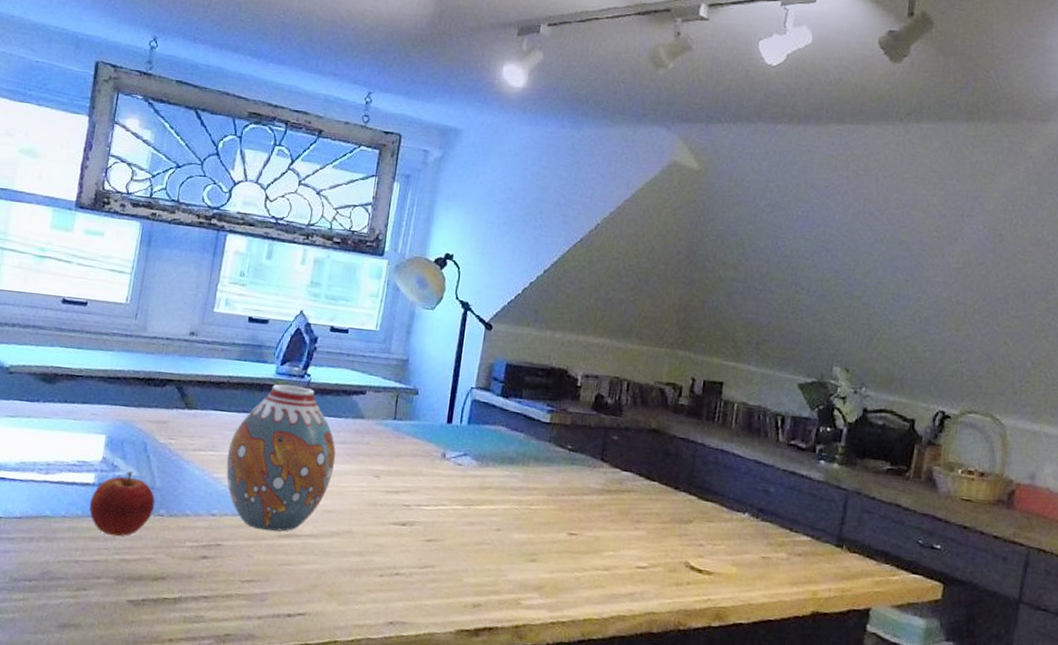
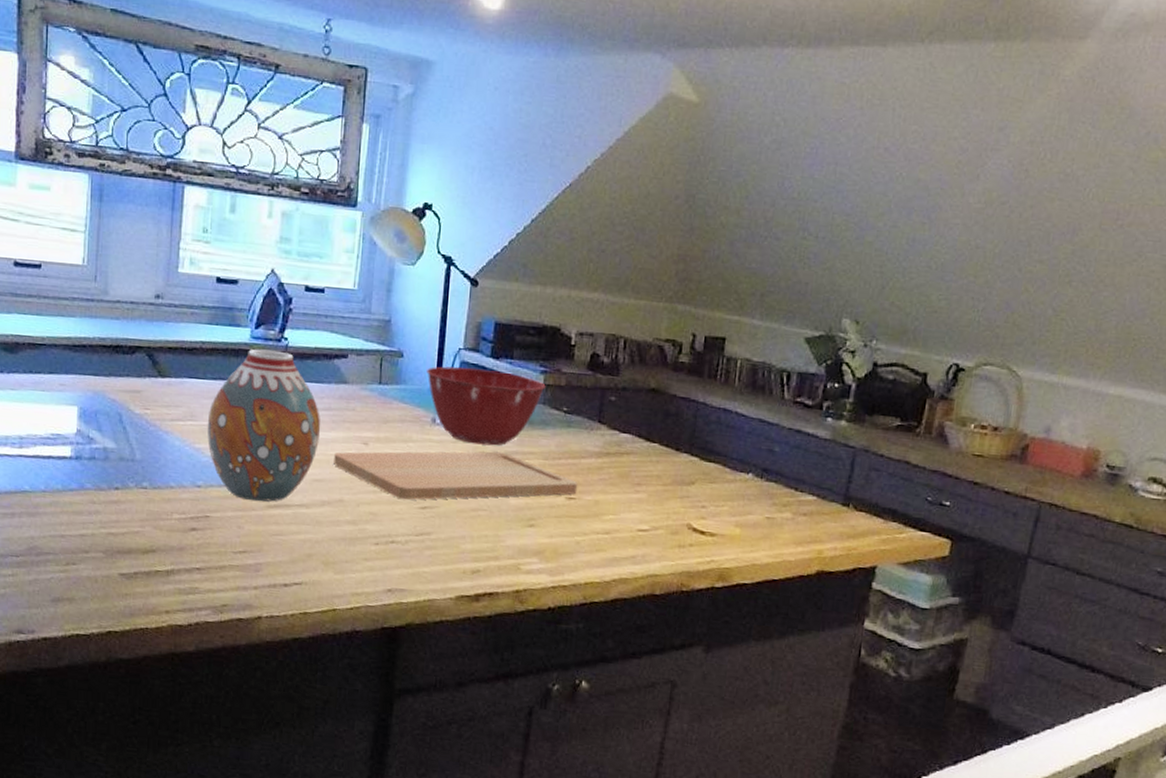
apple: present [89,471,155,537] -> none [68,444,137,510]
cutting board: none [345,484,580,533] -> present [334,451,578,501]
mixing bowl: none [439,404,552,481] -> present [427,366,546,446]

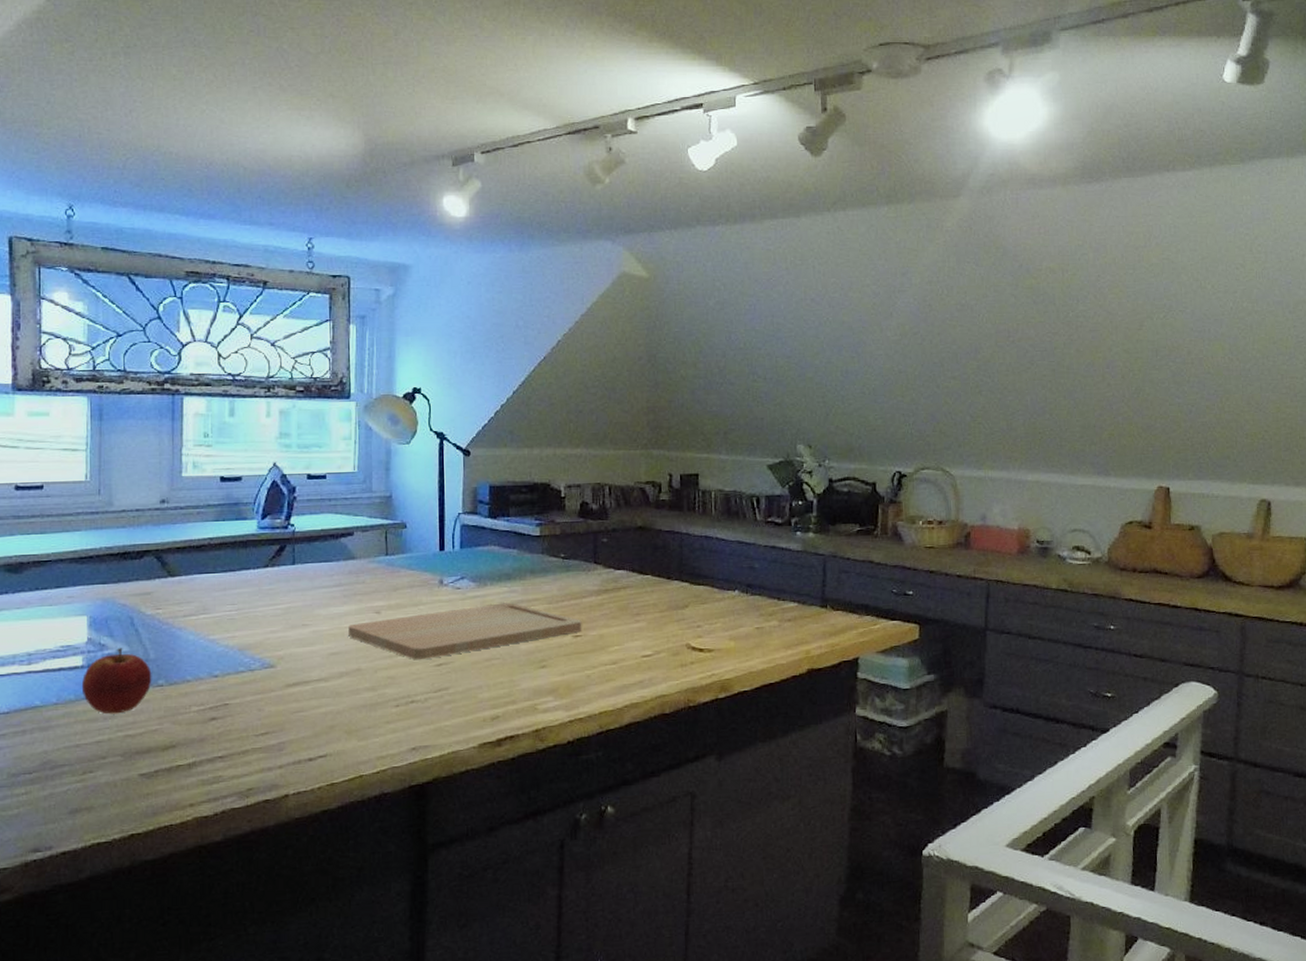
apple: none [68,444,137,510] -> present [81,648,152,714]
vase: present [207,349,321,502] -> none [220,537,333,683]
mixing bowl: present [427,366,546,446] -> none [430,529,543,599]

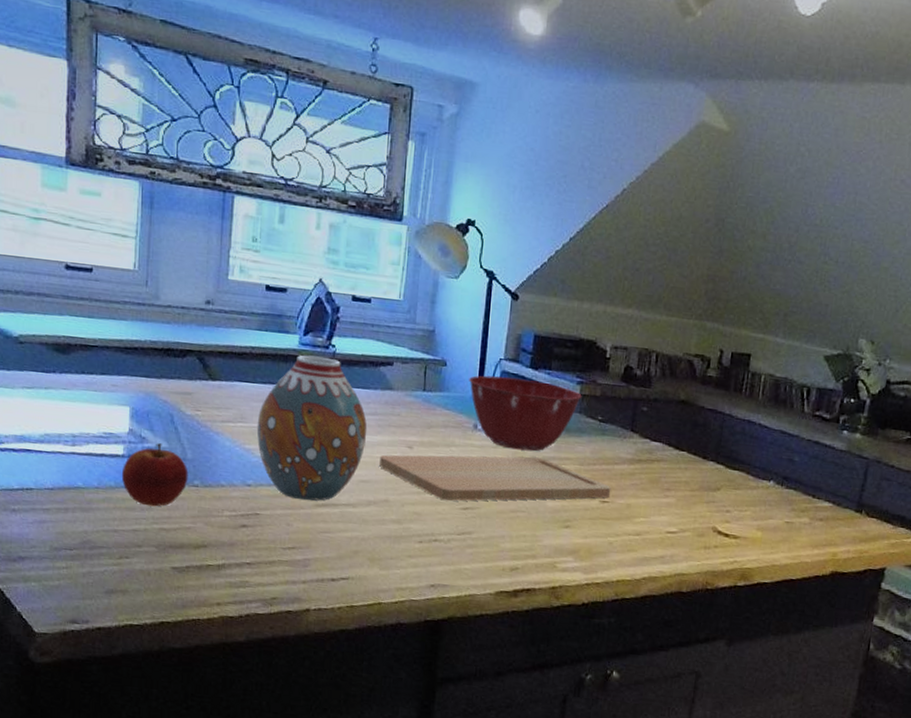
vase: none [220,537,333,683] -> present [256,355,368,501]
mixing bowl: none [430,529,543,599] -> present [469,375,582,452]

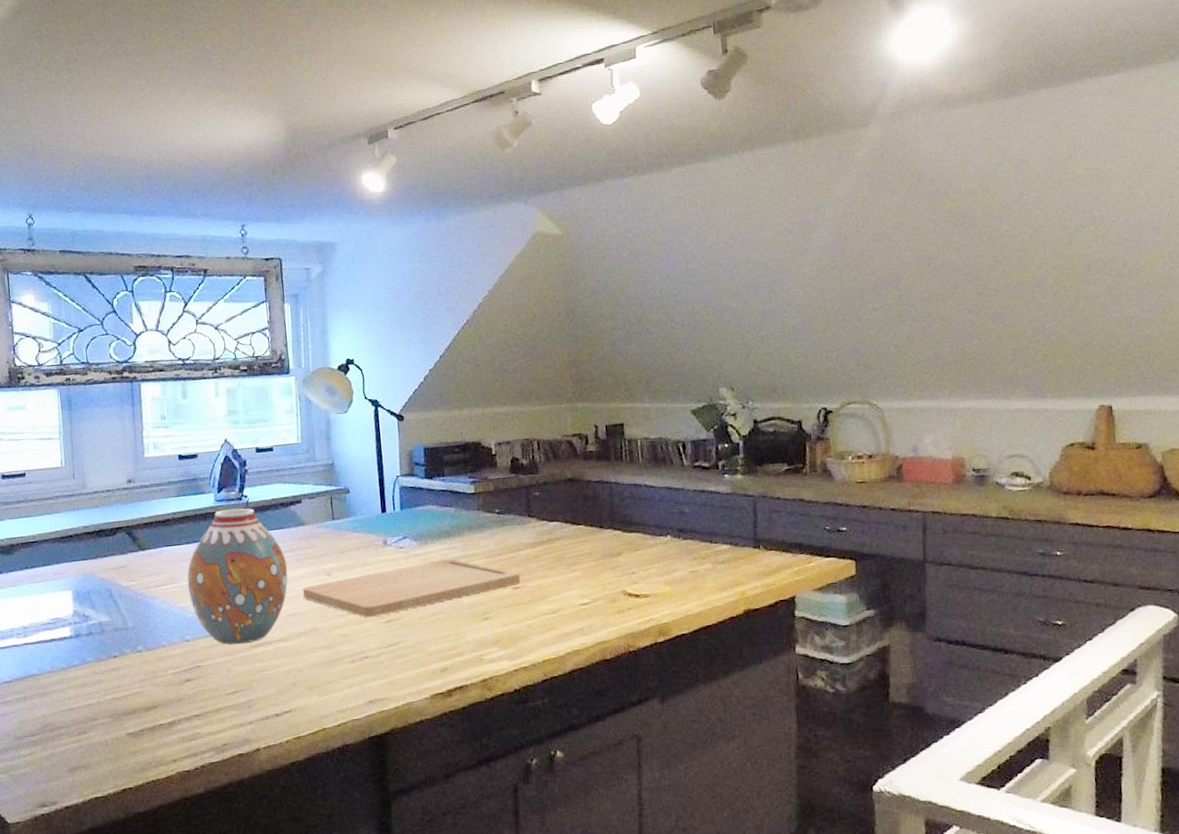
apple: present [121,443,189,507] -> none [71,618,132,680]
mixing bowl: present [469,375,582,452] -> none [372,489,477,557]

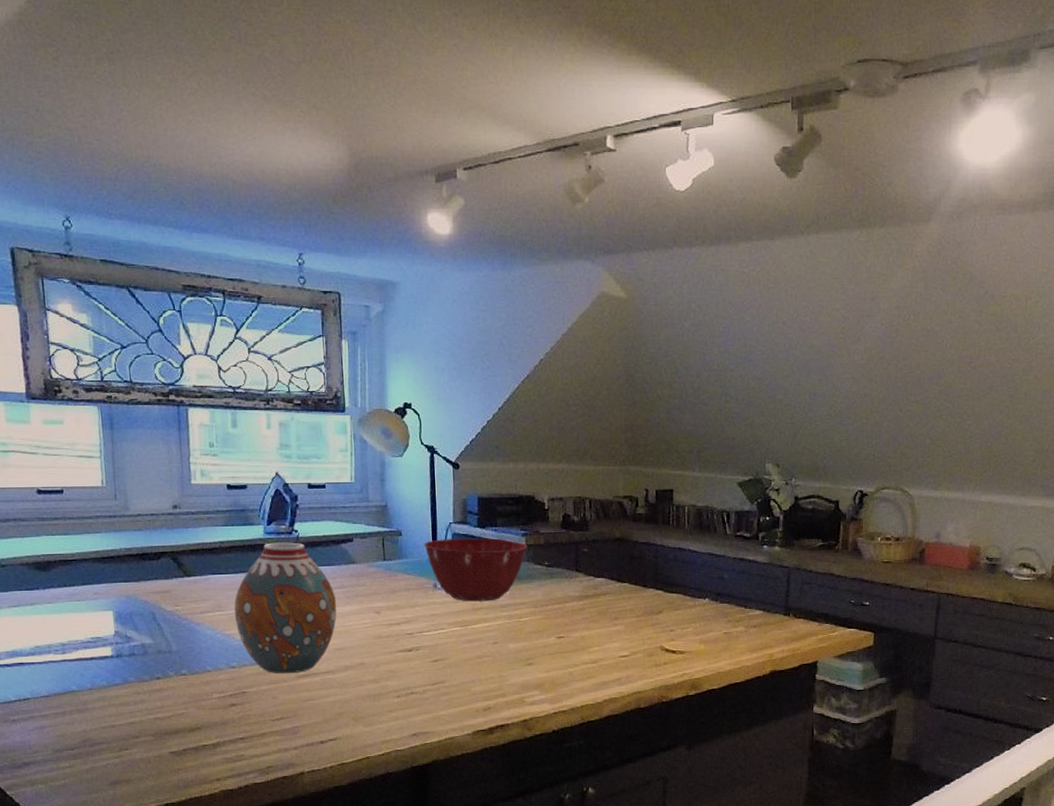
cutting board: present [303,559,521,618] -> none [351,606,565,656]
mixing bowl: none [372,489,477,557] -> present [424,538,528,602]

